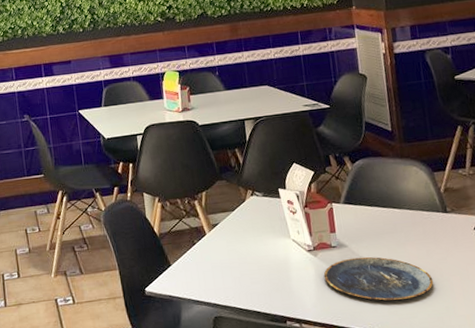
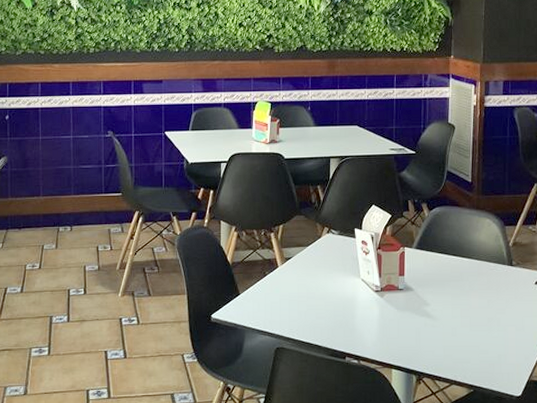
plate: present [323,256,434,302] -> none [387,301,490,346]

